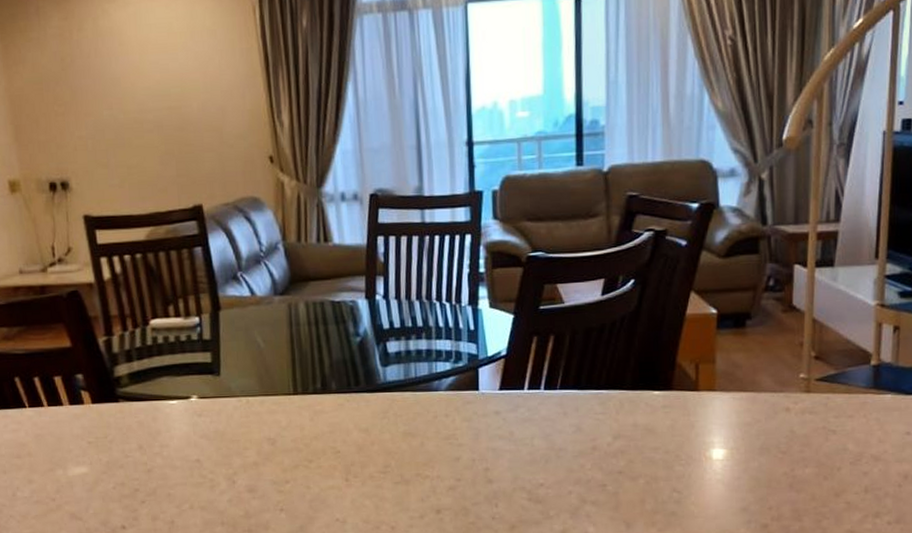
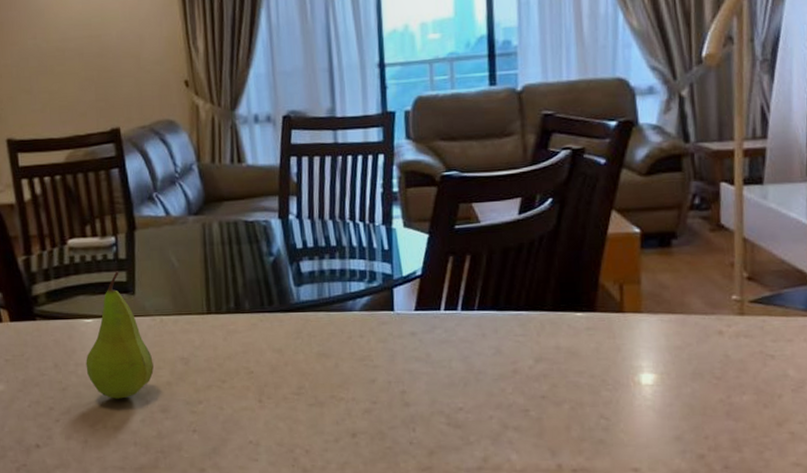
fruit: none [171,352,240,480] -> present [86,271,154,399]

